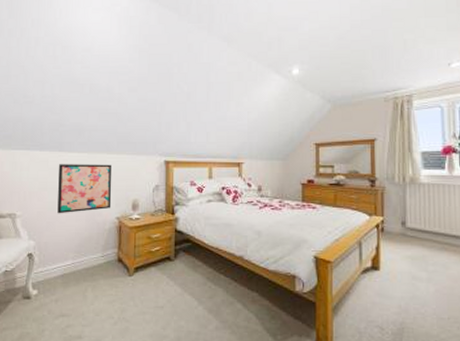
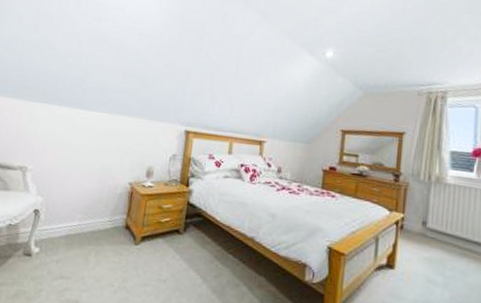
wall art: present [57,164,112,214] -> none [69,121,130,173]

